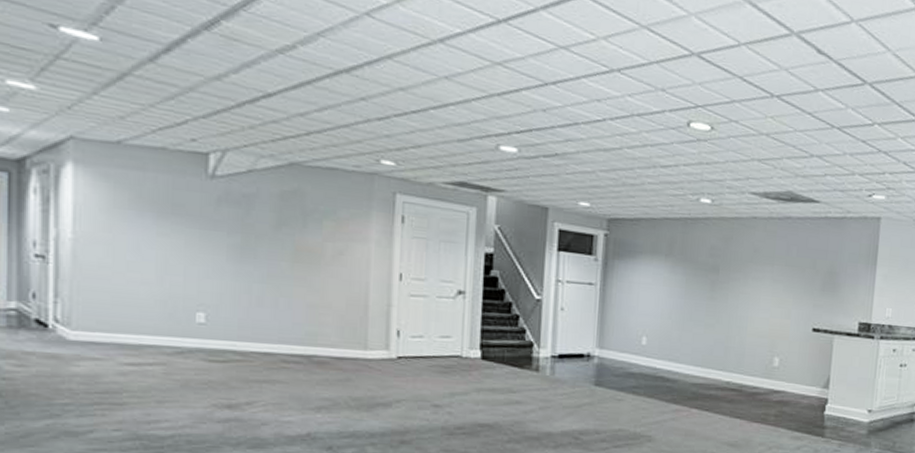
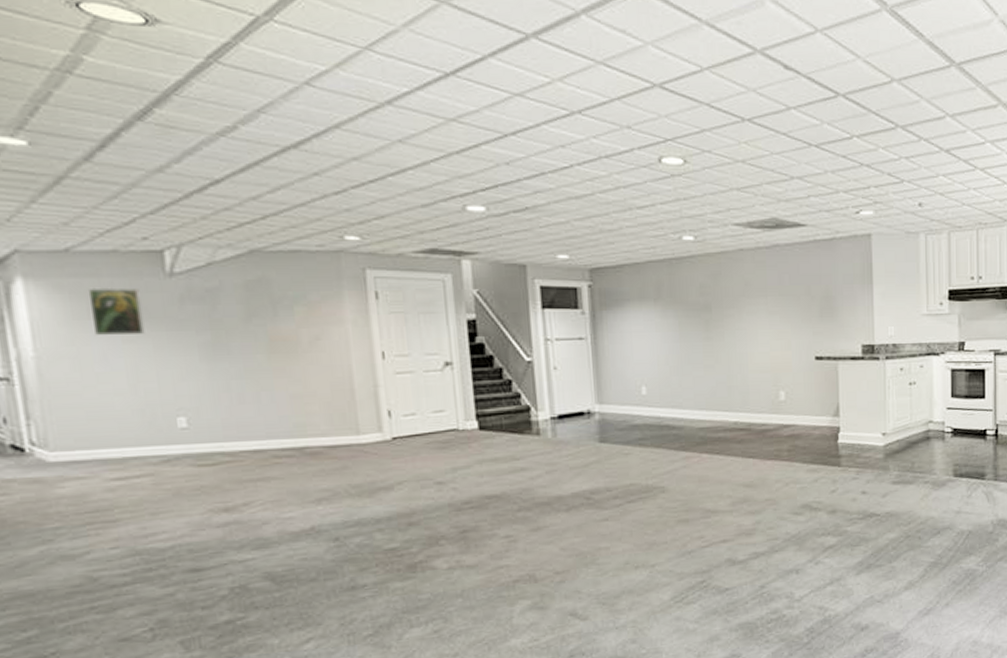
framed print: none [131,180,182,229] -> present [87,287,145,335]

